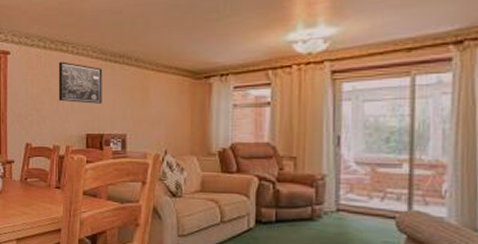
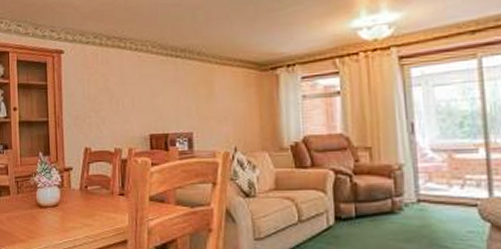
wall art: present [58,61,103,104] -> none [116,58,165,102]

